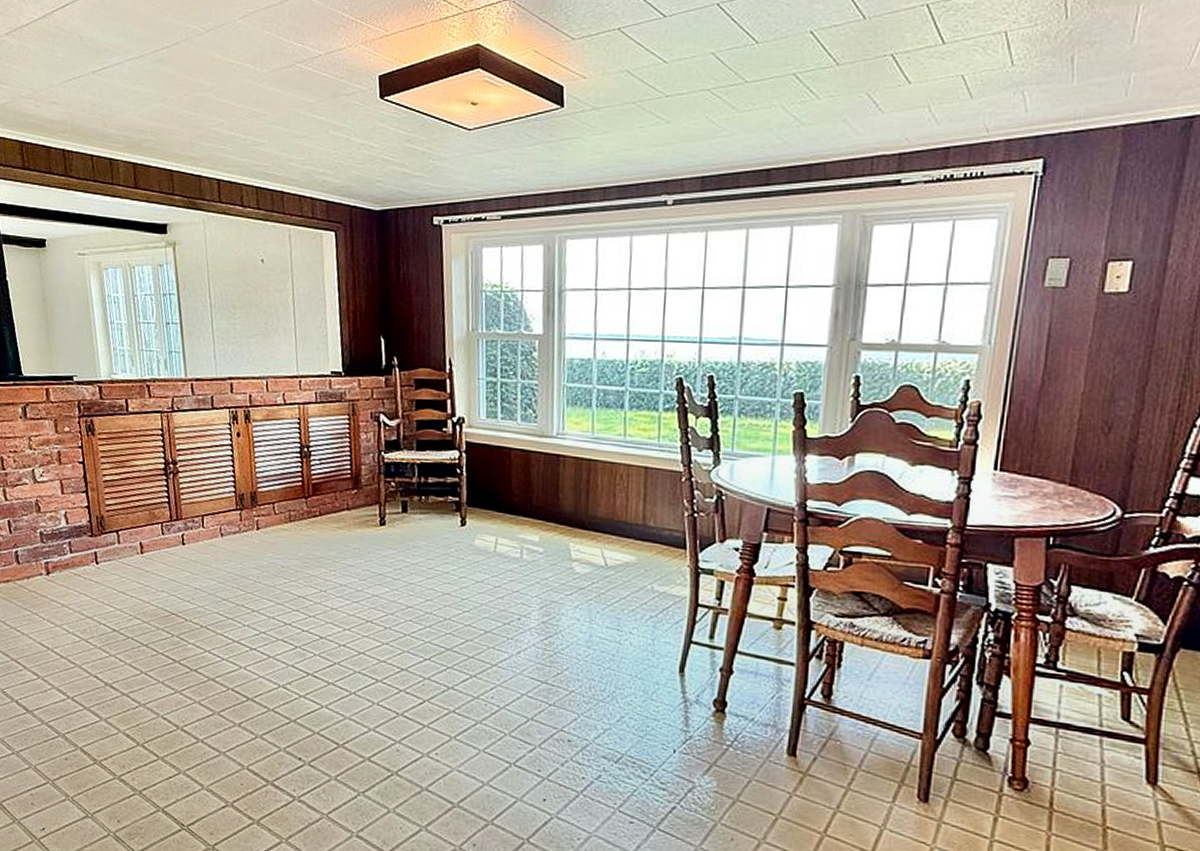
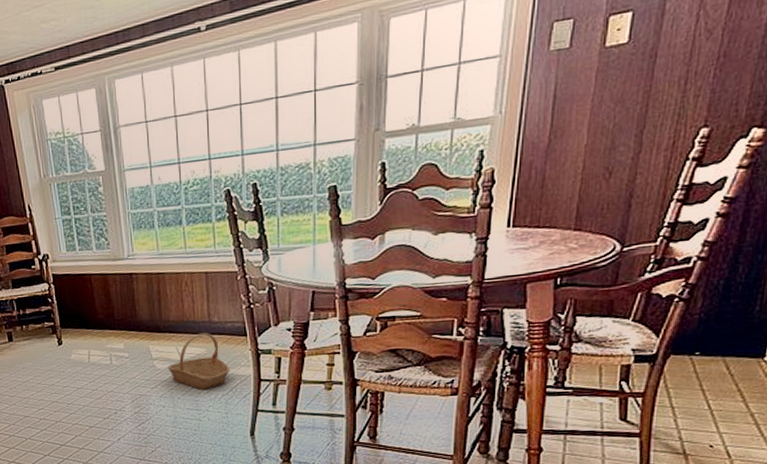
basket: none [588,537,663,607] -> present [167,332,230,390]

